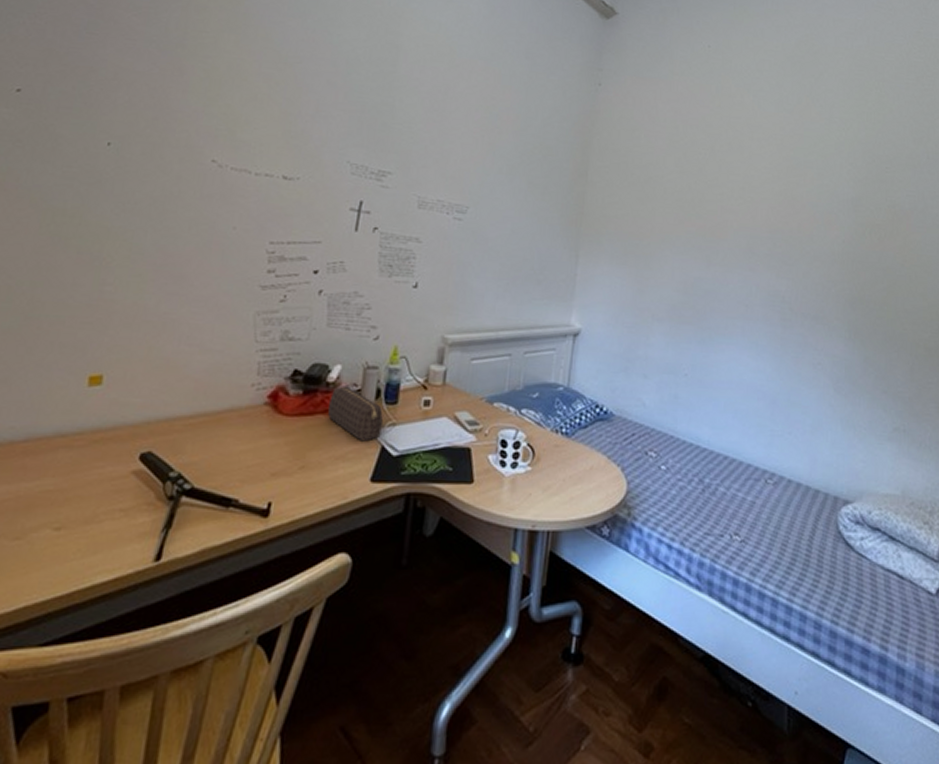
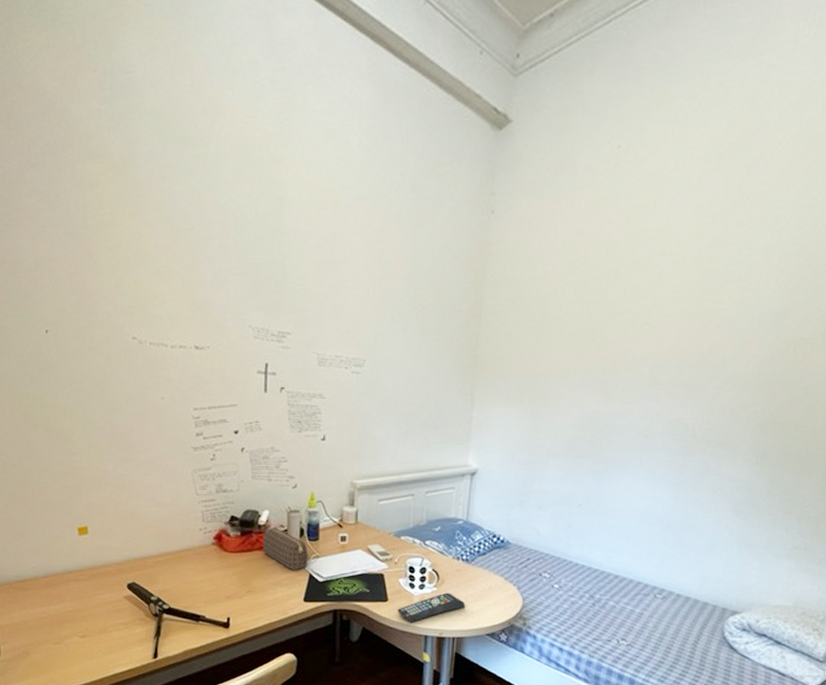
remote control: none [483,473,564,512] -> present [397,592,466,623]

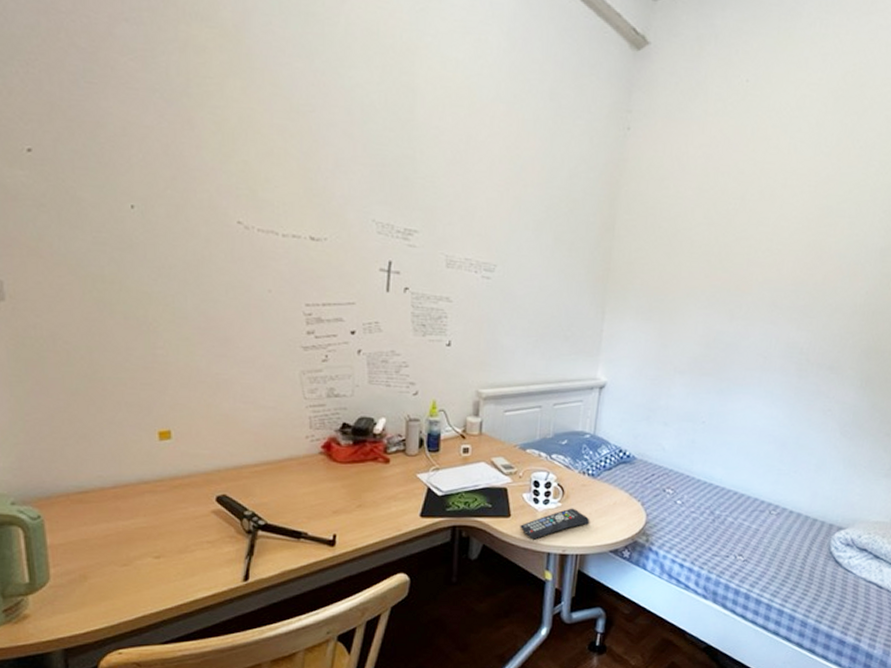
speaker: present [263,527,309,571] -> none [378,436,428,484]

